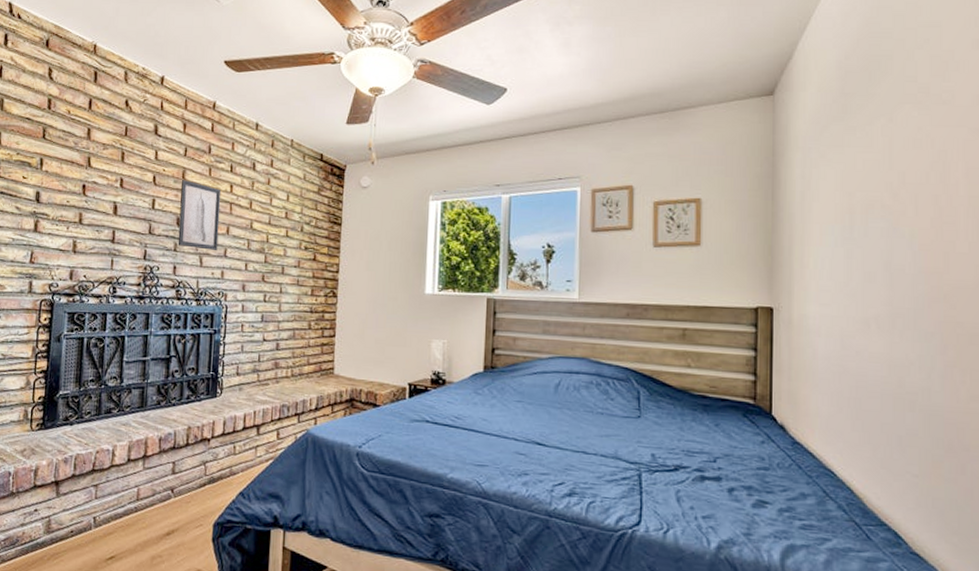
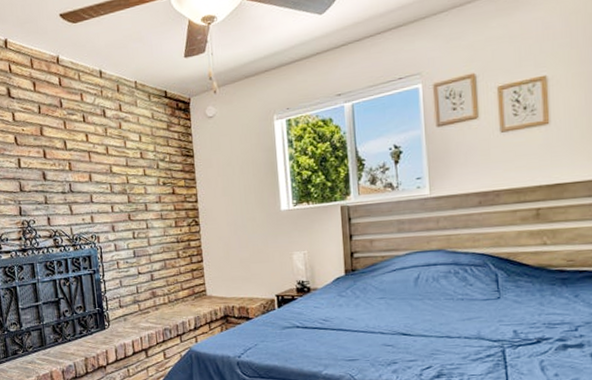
wall art: present [177,180,221,251] -> none [40,136,84,199]

